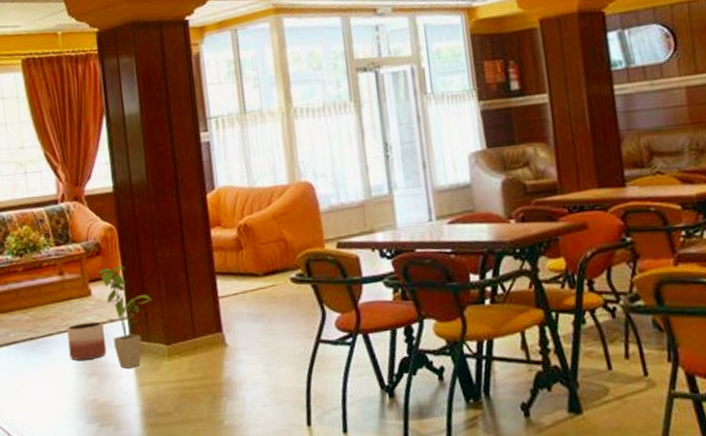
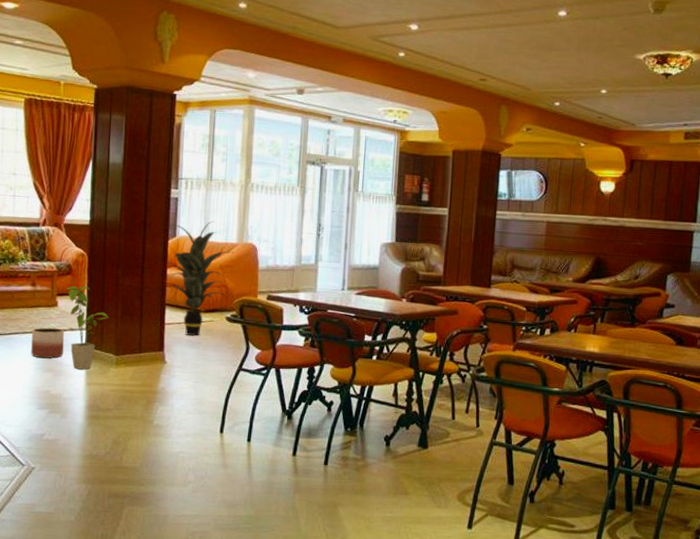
indoor plant: none [203,162,288,308] -> present [167,221,234,336]

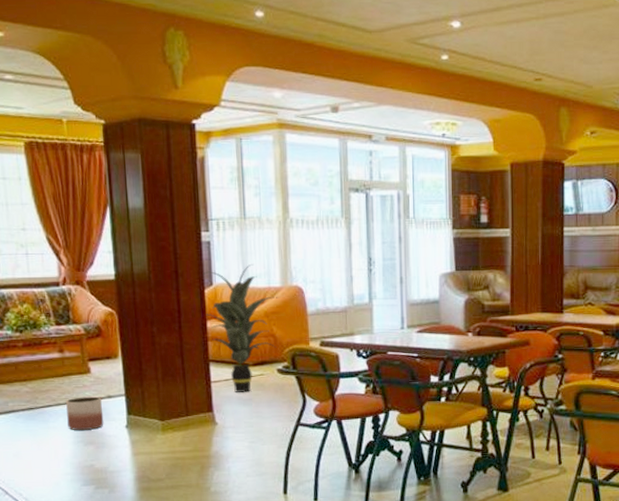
house plant: present [66,286,110,370] -> none [98,348,149,439]

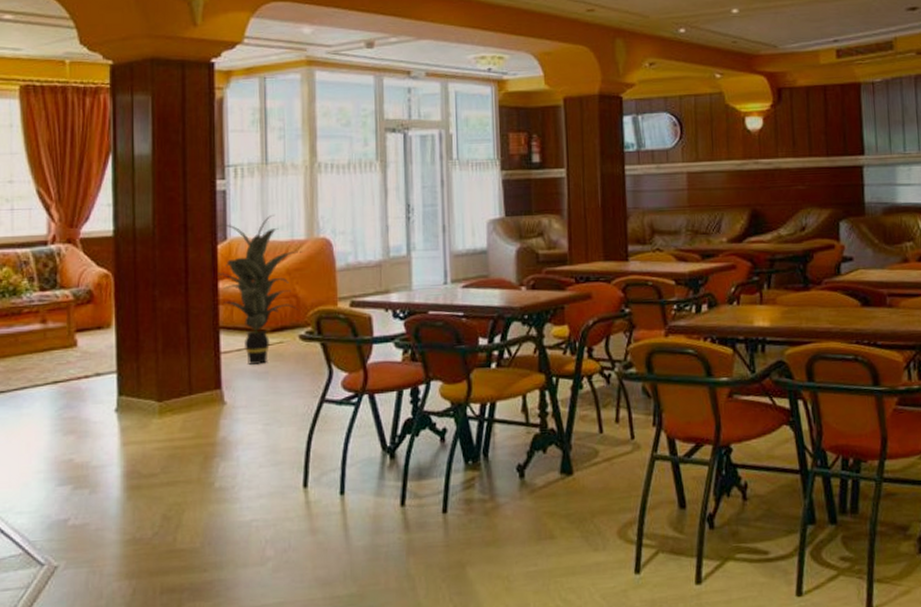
planter: present [66,396,104,431] -> none [45,374,89,418]

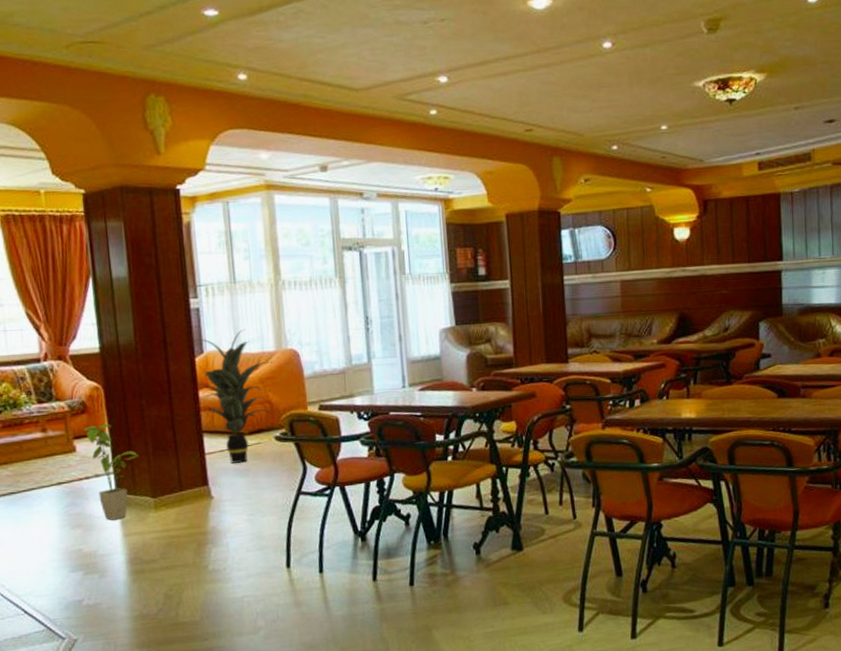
house plant: none [88,316,147,426] -> present [84,424,139,520]

